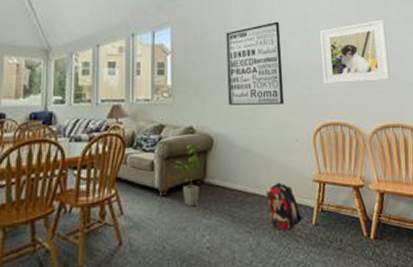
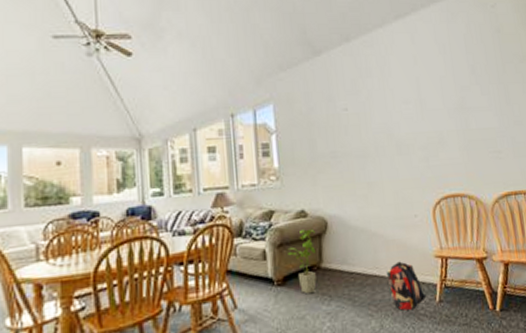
wall art: present [226,21,285,105] -> none [334,90,401,184]
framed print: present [320,20,390,84] -> none [434,80,511,154]

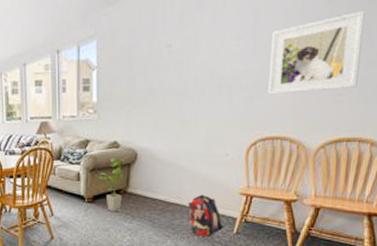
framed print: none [434,80,511,154] -> present [268,11,366,95]

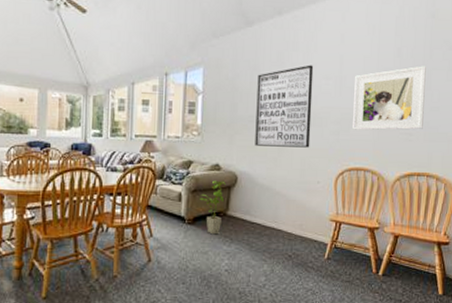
wall art: none [155,24,222,120] -> present [255,65,314,148]
backpack: present [188,194,224,237] -> none [283,219,317,262]

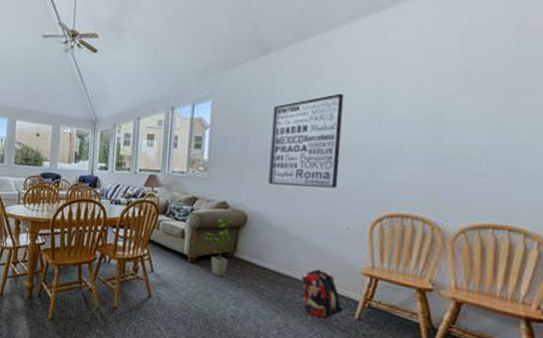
backpack: none [283,219,317,262] -> present [301,269,344,320]
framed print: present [353,66,426,131] -> none [396,89,509,171]

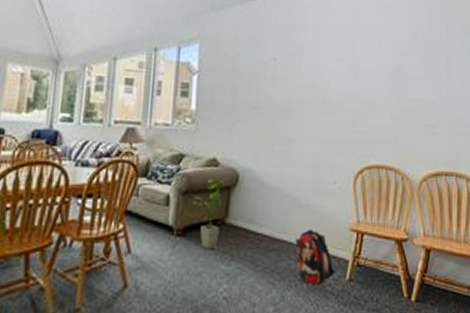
wall art: present [268,93,344,188] -> none [259,45,324,140]

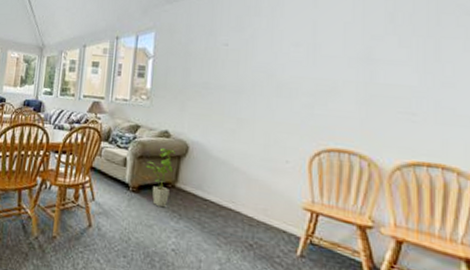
backpack: present [295,229,336,285] -> none [243,202,286,256]

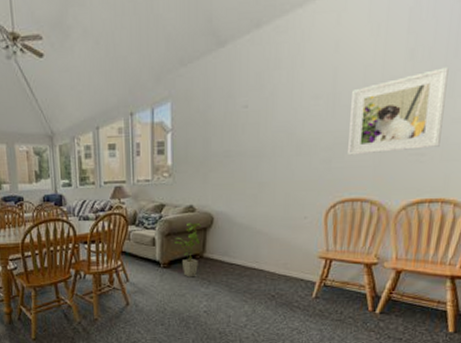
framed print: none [331,33,432,109] -> present [348,67,449,156]

